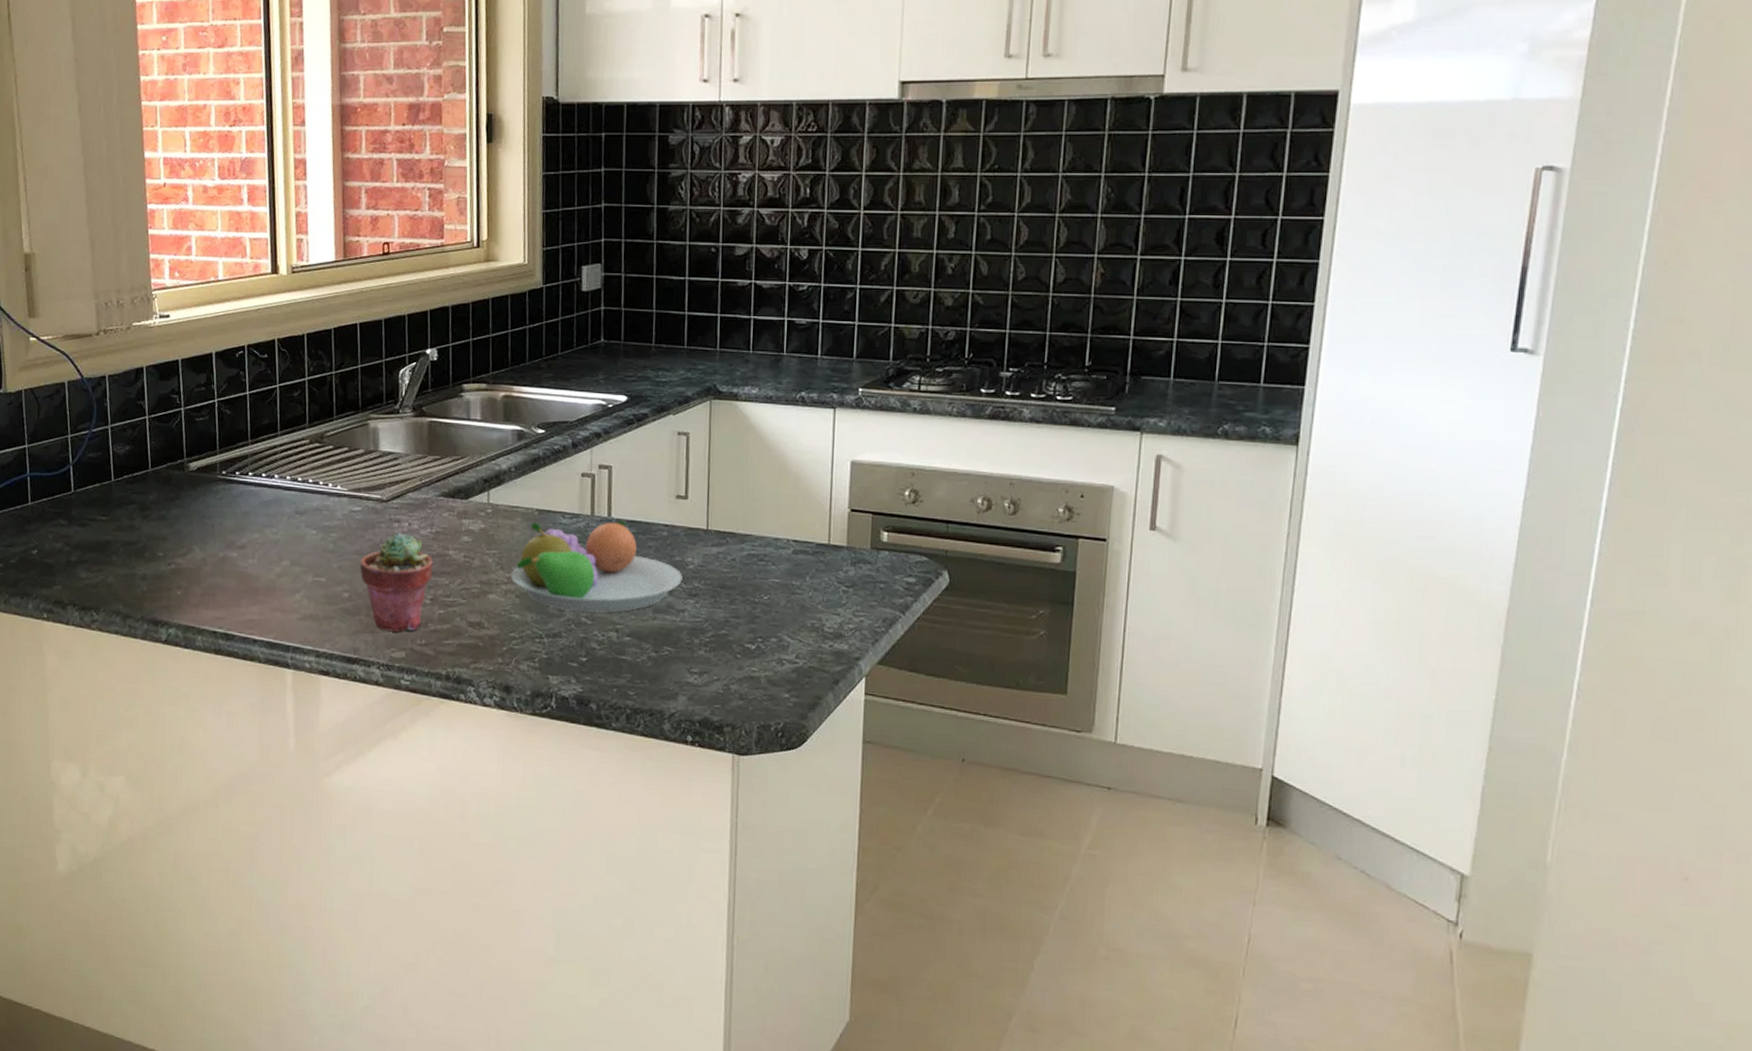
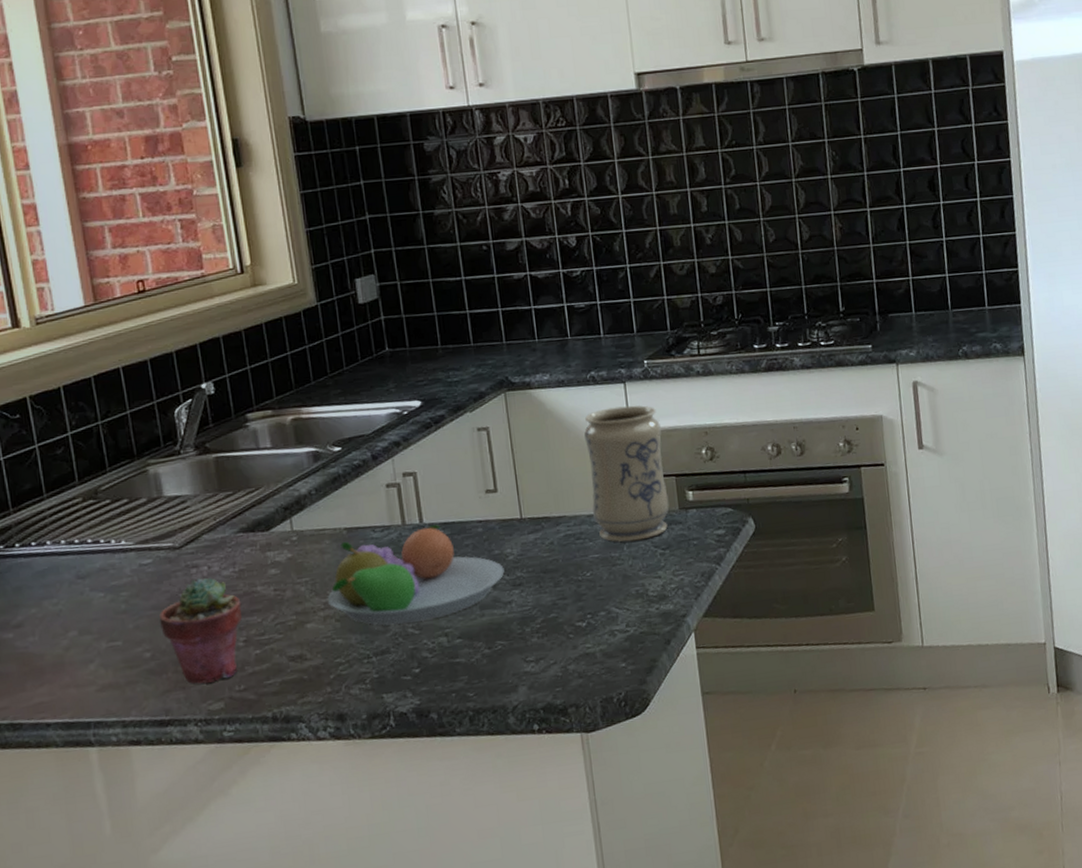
vase: none [780,432,865,573] -> present [584,405,669,542]

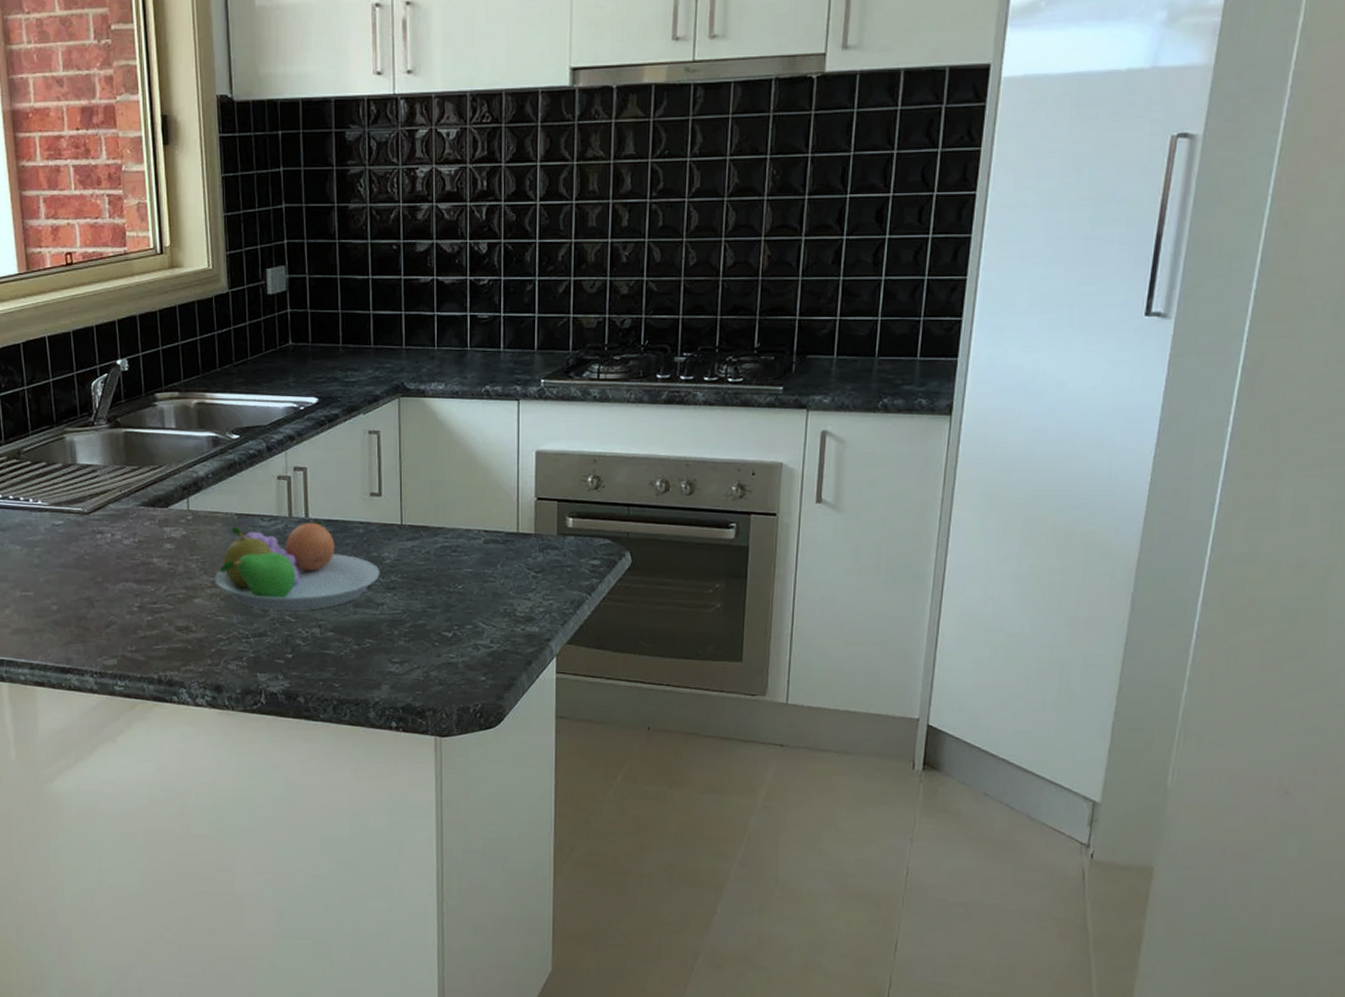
potted succulent: present [159,578,242,684] -> none [67,544,139,640]
vase: present [584,405,669,542] -> none [472,424,549,561]

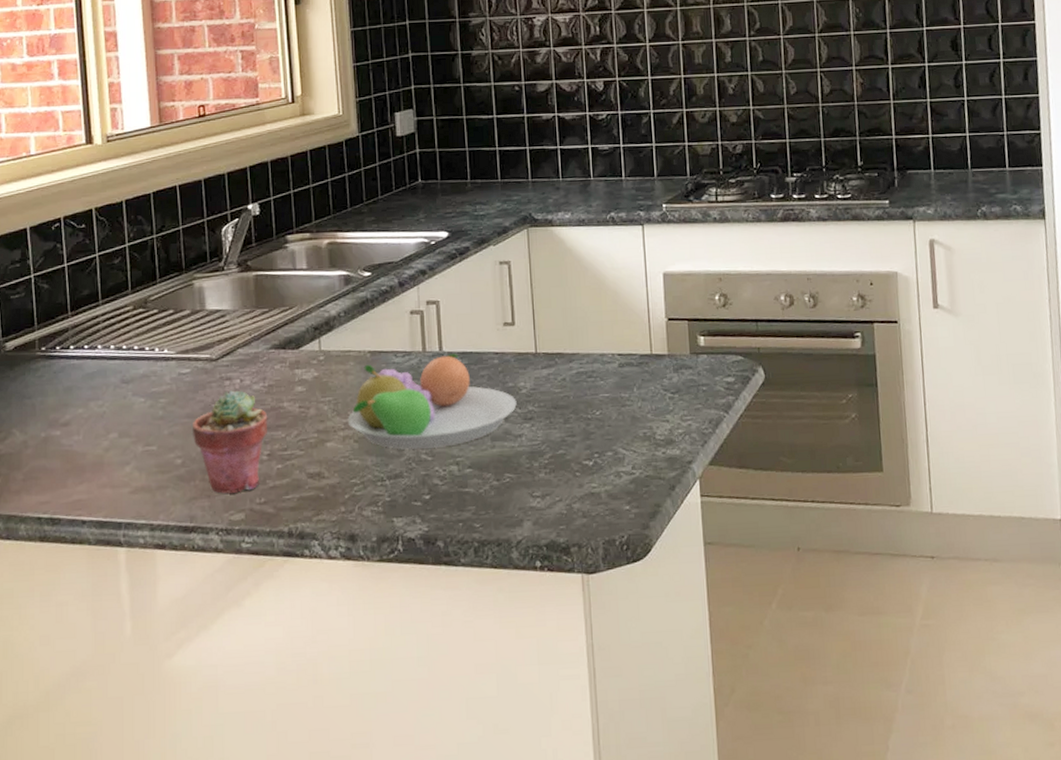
potted succulent: none [67,544,139,640] -> present [193,390,268,494]

